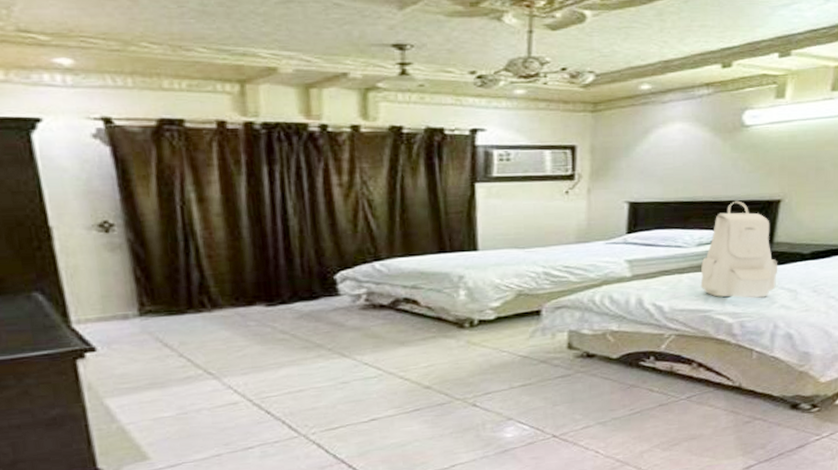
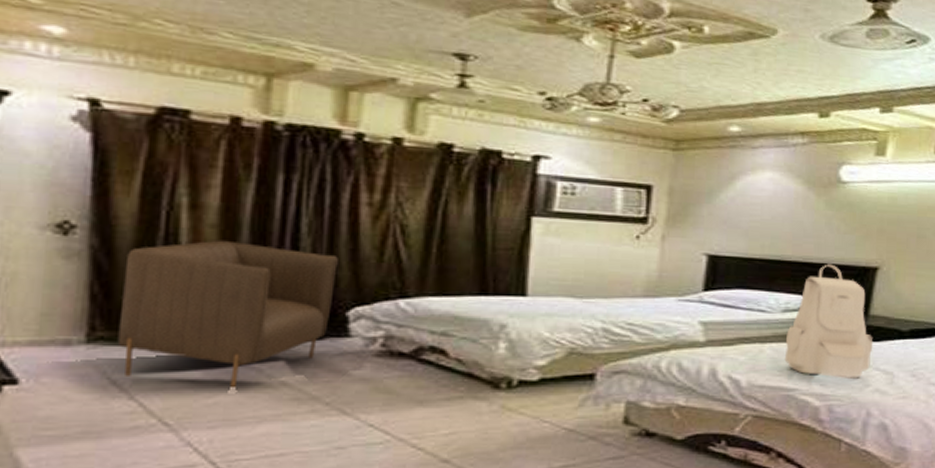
chair: none [157,225,322,343] -> present [117,240,338,389]

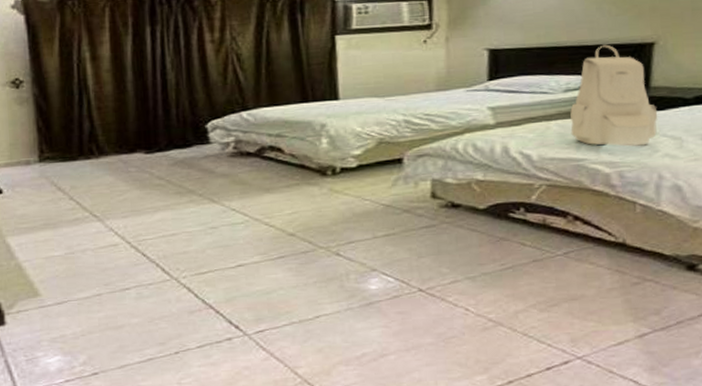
chair: present [117,240,338,389] -> none [56,80,195,188]

